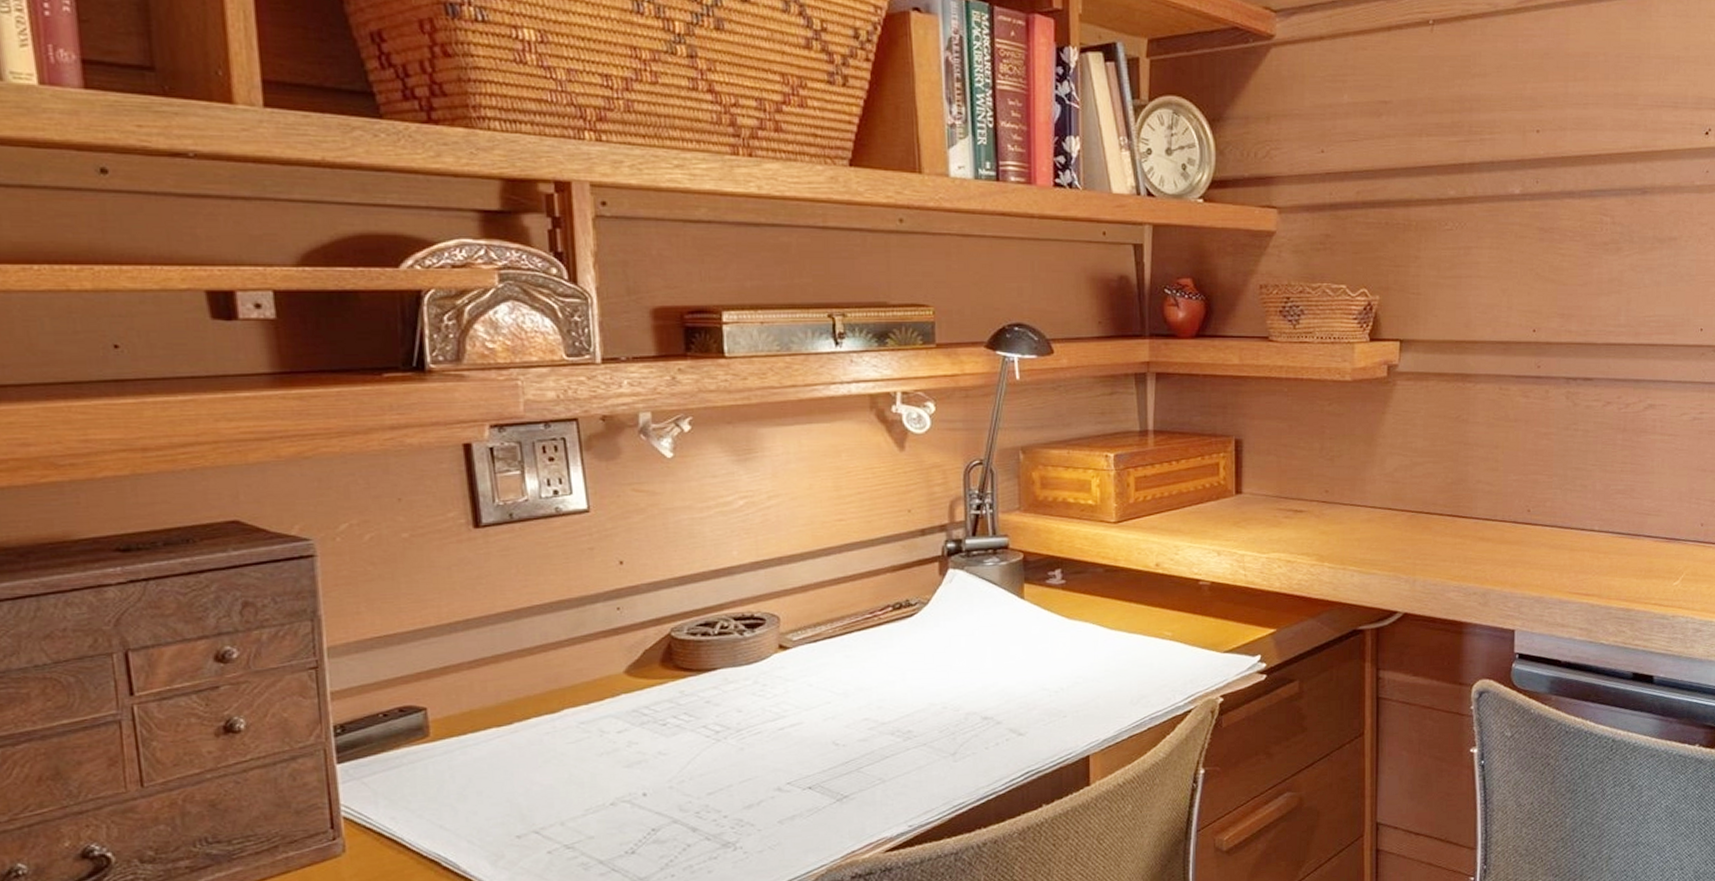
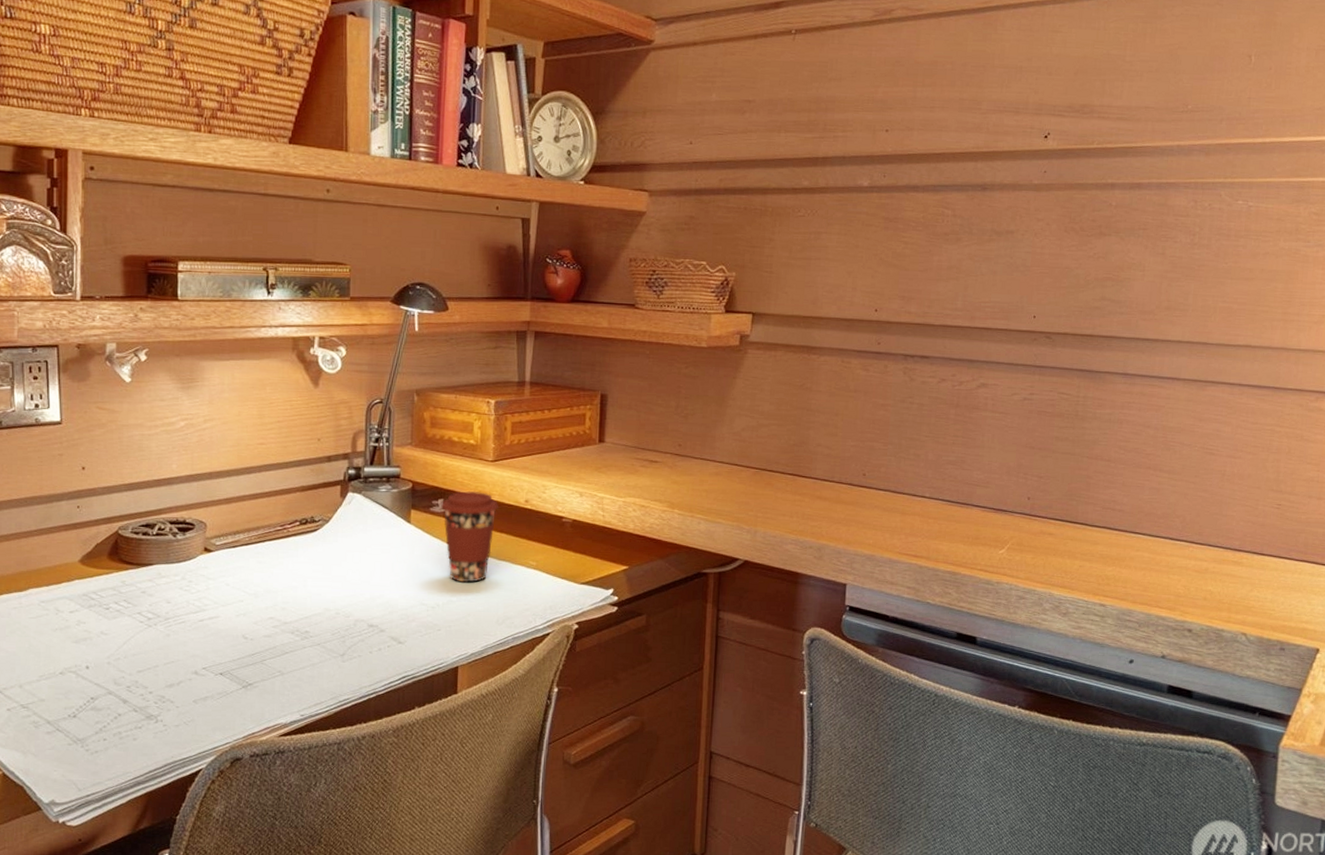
coffee cup: none [1058,557,1125,661] -> present [440,490,498,583]

